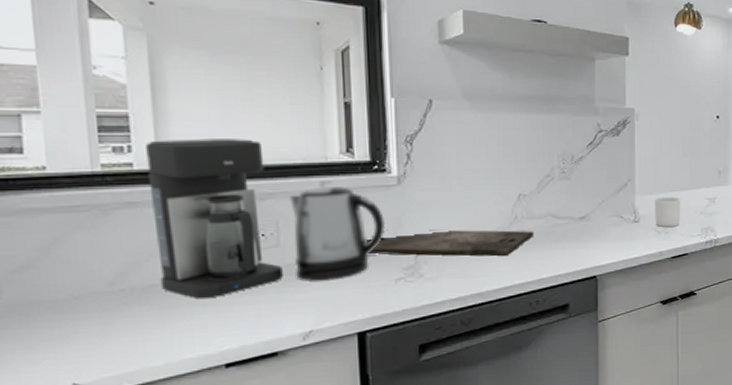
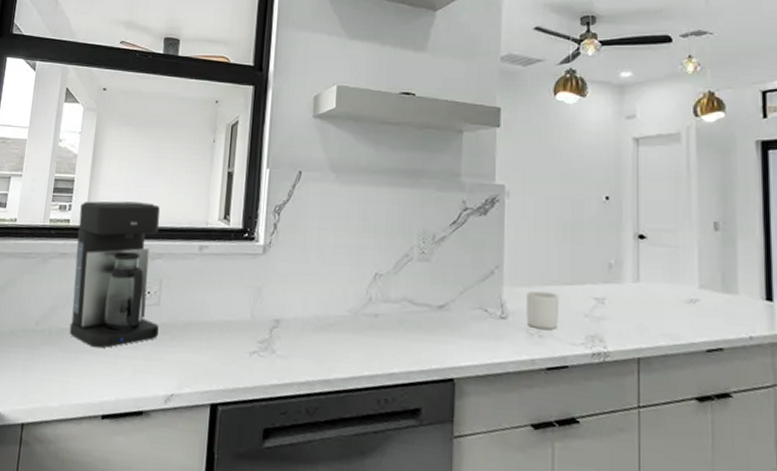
kettle: present [288,187,386,280] -> none [168,251,249,344]
cutting board: present [365,229,535,256] -> none [228,299,388,341]

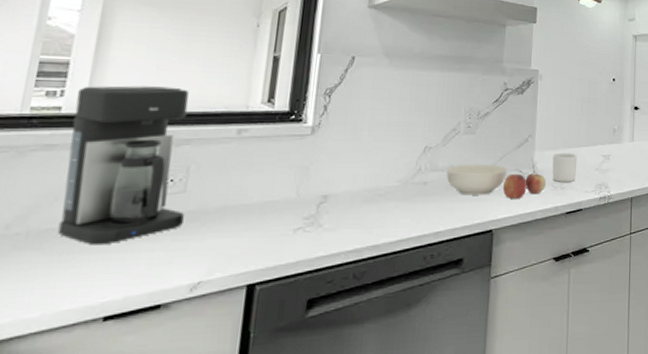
bowl: none [398,297,471,336] -> present [445,165,508,195]
fruit: none [465,312,495,344] -> present [503,173,527,199]
apple: none [492,311,520,341] -> present [525,171,547,195]

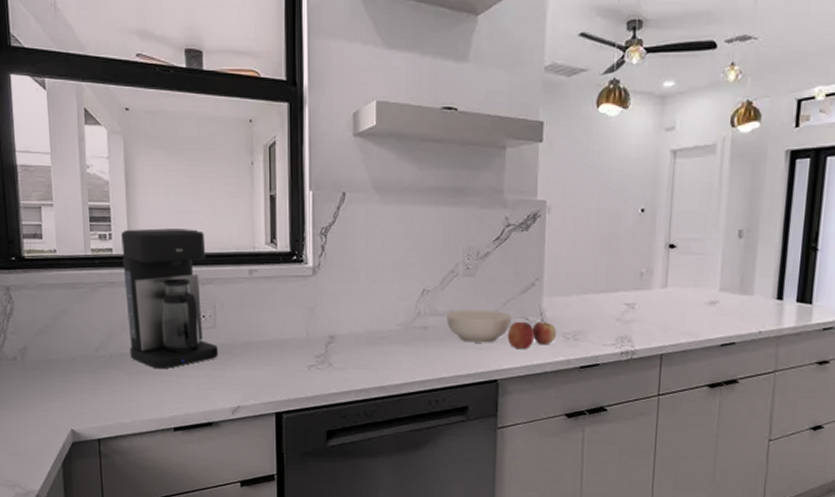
mug: present [552,153,578,182] -> none [563,299,594,333]

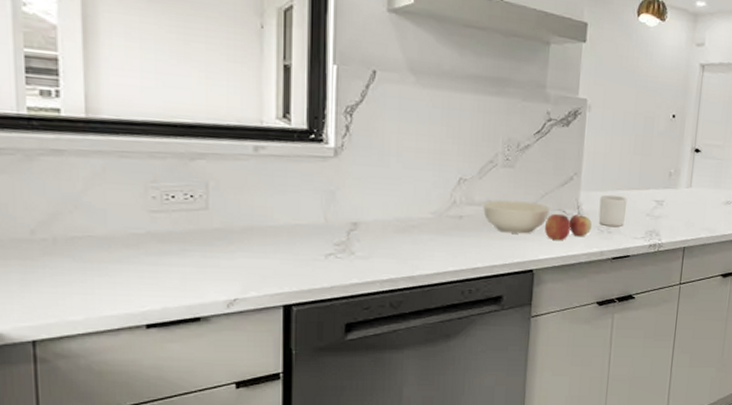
coffee maker: present [121,228,218,370] -> none [74,87,210,257]
mug: none [563,299,594,333] -> present [598,194,628,227]

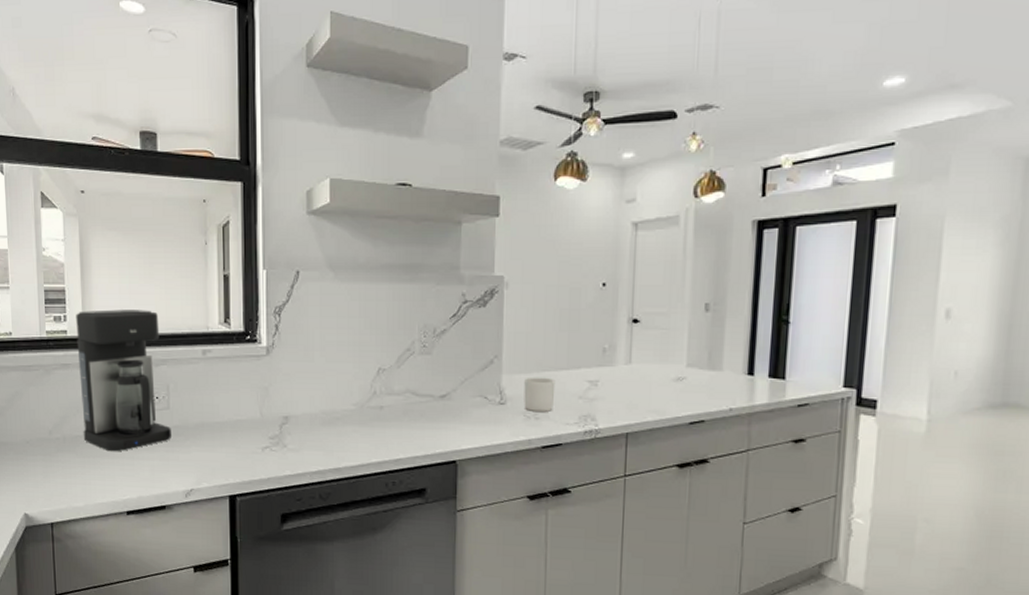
coffee maker: none [74,87,210,257] -> present [76,309,171,452]
bowl: present [482,200,551,234] -> none [401,388,471,423]
fruit: present [545,213,571,240] -> none [466,400,494,428]
apple: present [569,212,593,237] -> none [491,398,518,425]

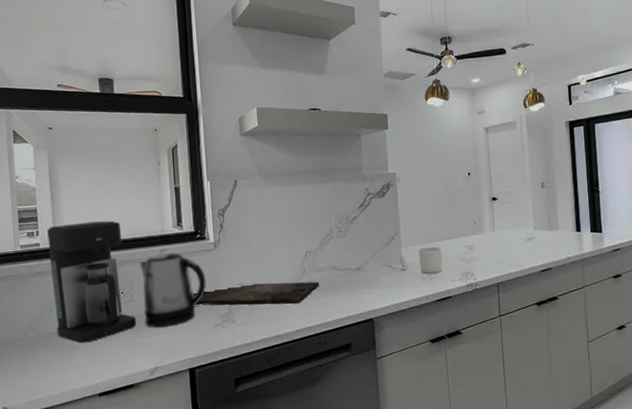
kettle: none [177,355,256,443] -> present [139,252,207,327]
cutting board: none [237,398,393,431] -> present [192,281,320,306]

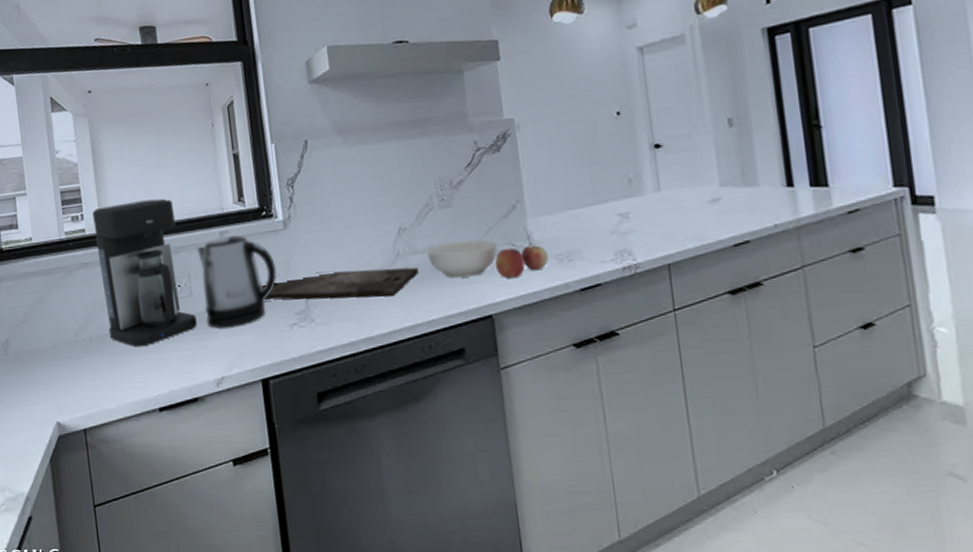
bowl: none [326,262,380,291] -> present [426,240,498,278]
fruit: none [377,268,399,291] -> present [495,247,526,278]
apple: none [396,265,416,286] -> present [521,243,549,271]
mug: present [419,246,442,274] -> none [551,215,586,253]

